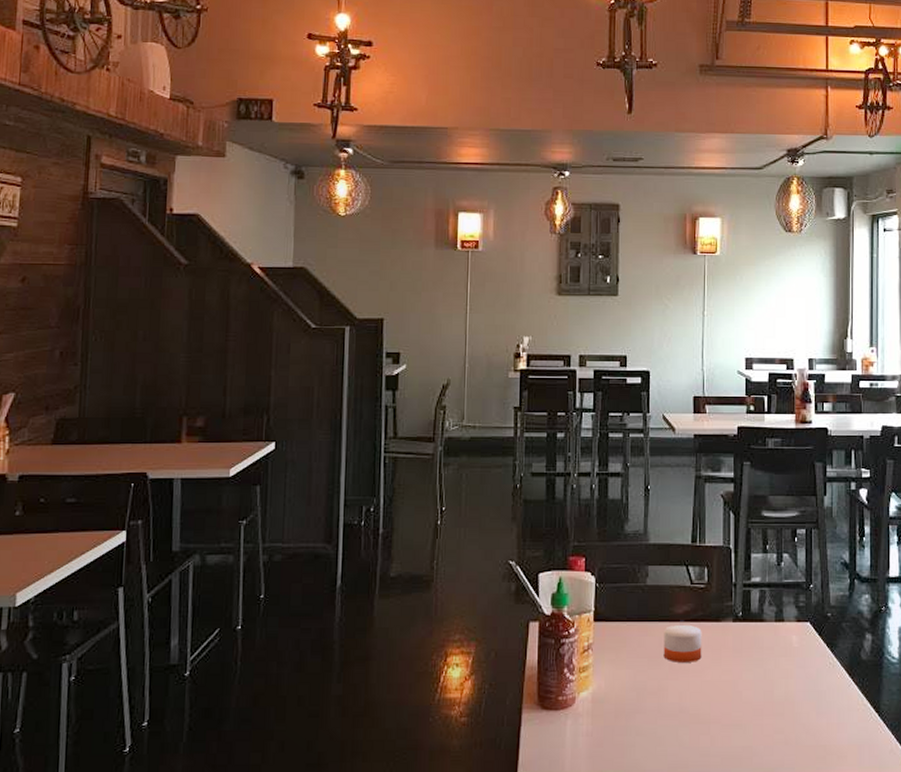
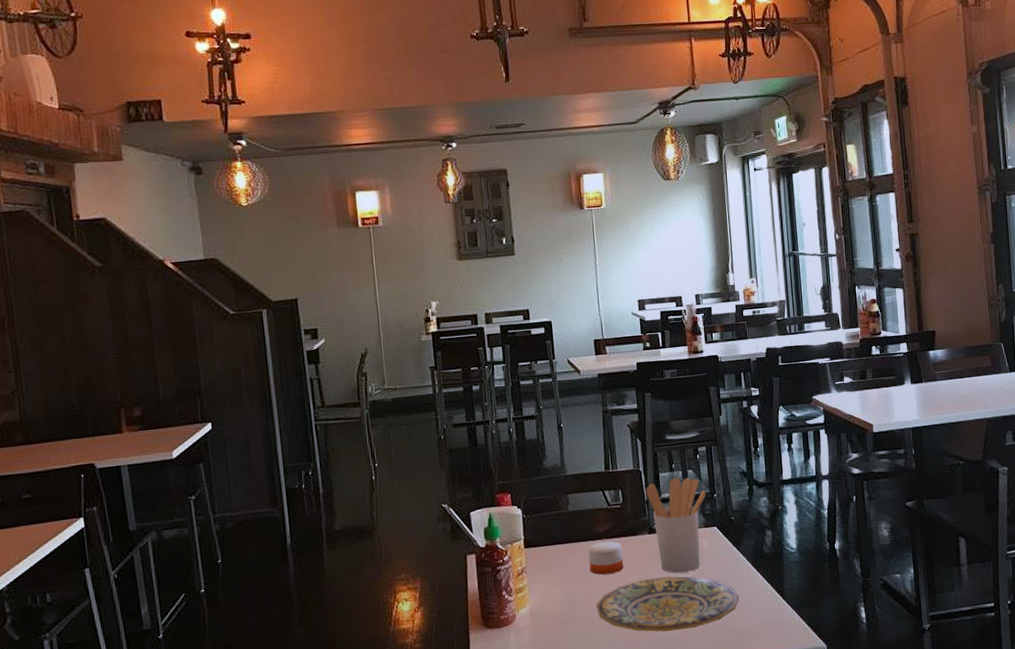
plate: none [667,673,829,738] -> present [596,576,740,632]
utensil holder: none [734,560,802,671] -> present [645,477,706,574]

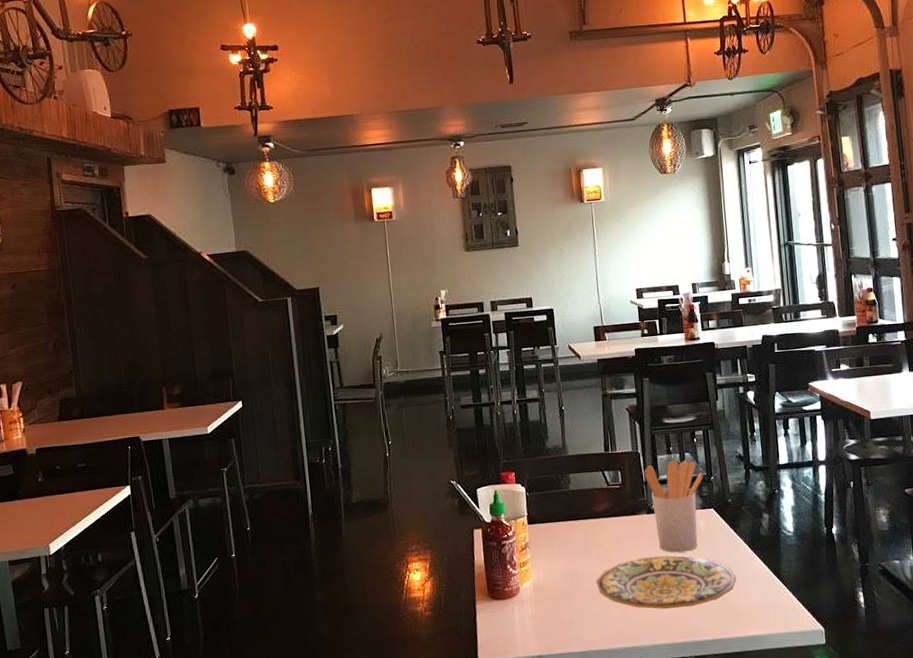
candle: present [588,541,624,575] -> none [588,520,623,552]

